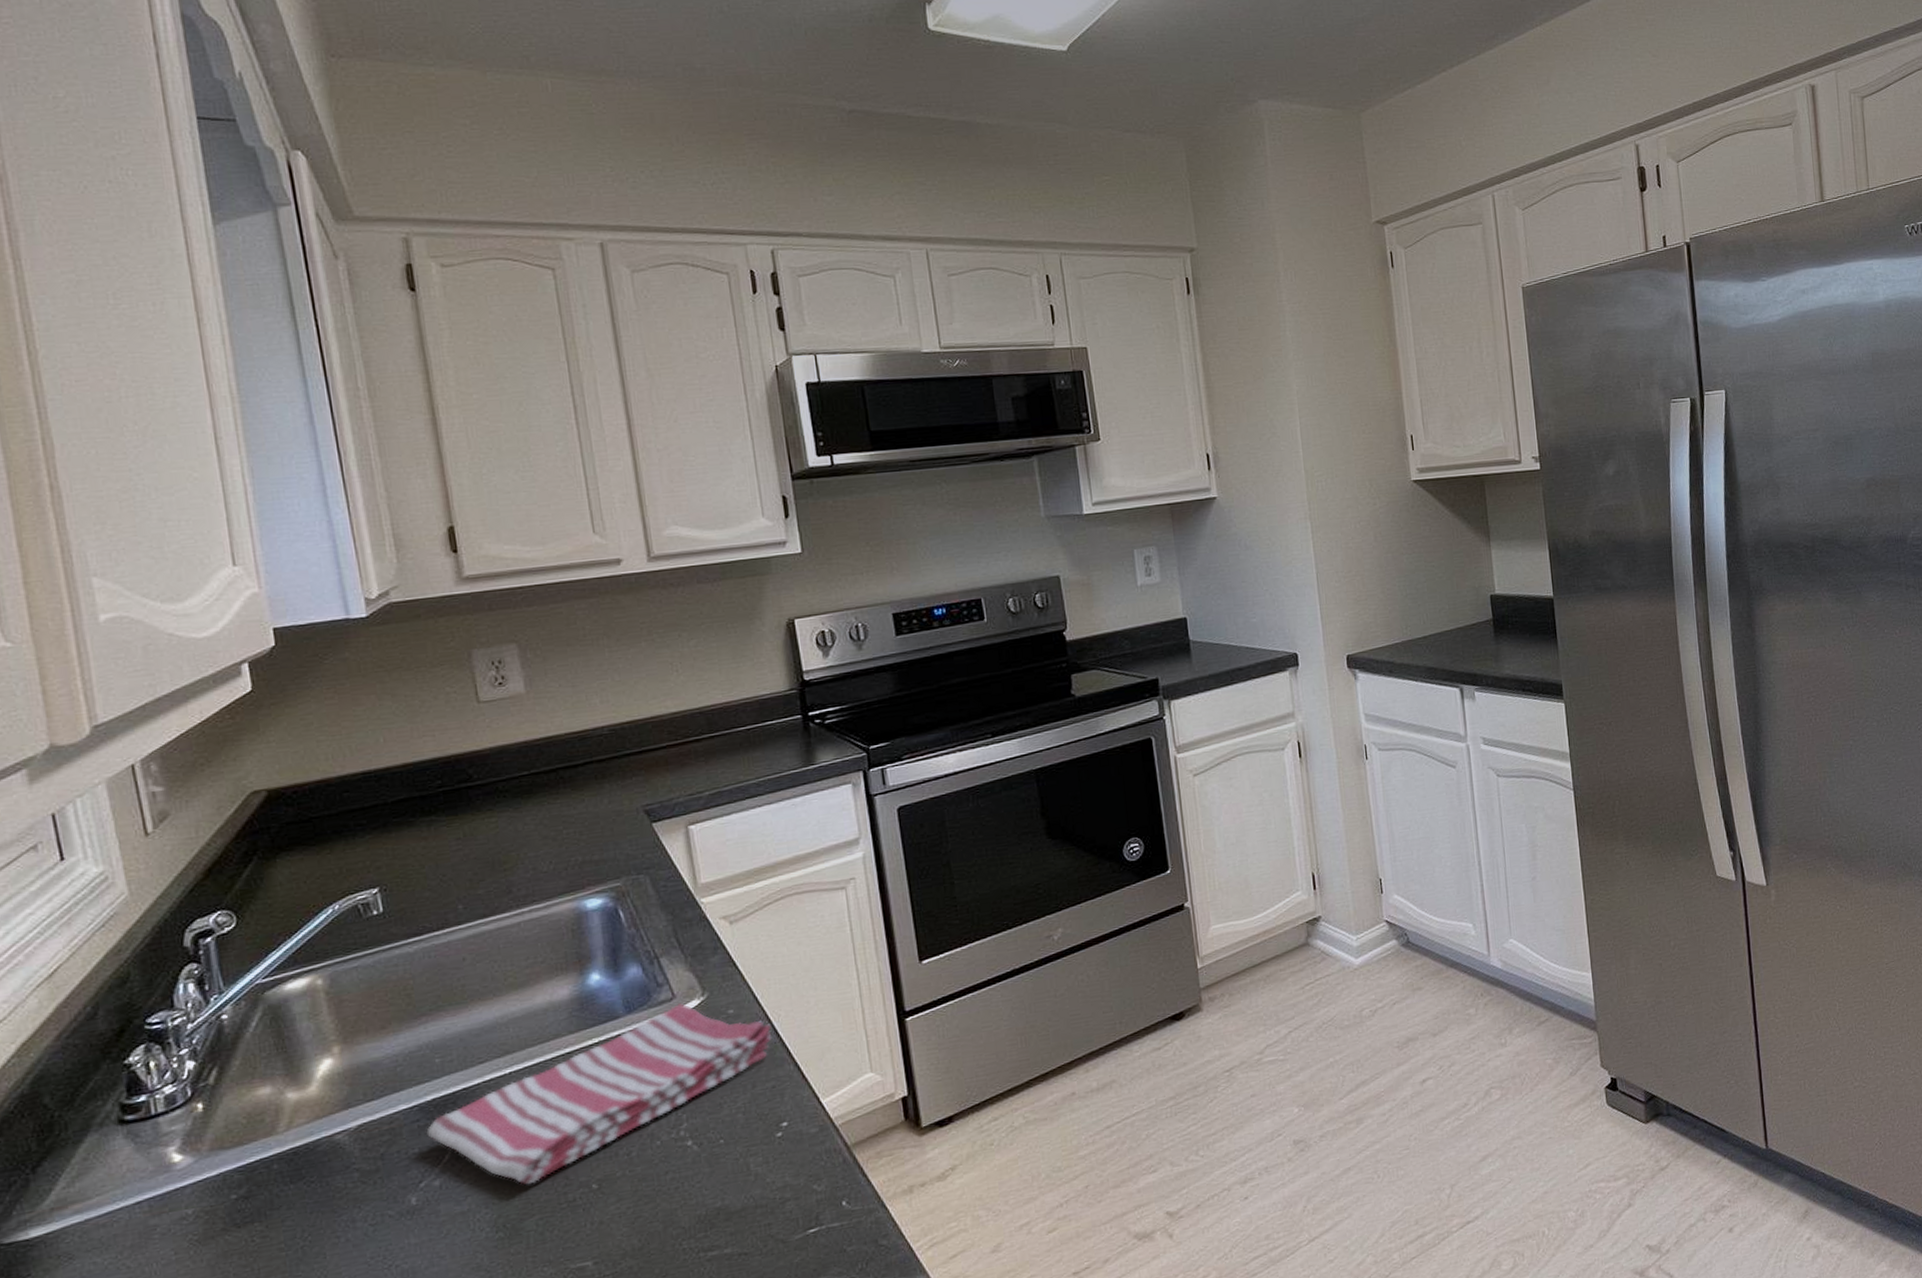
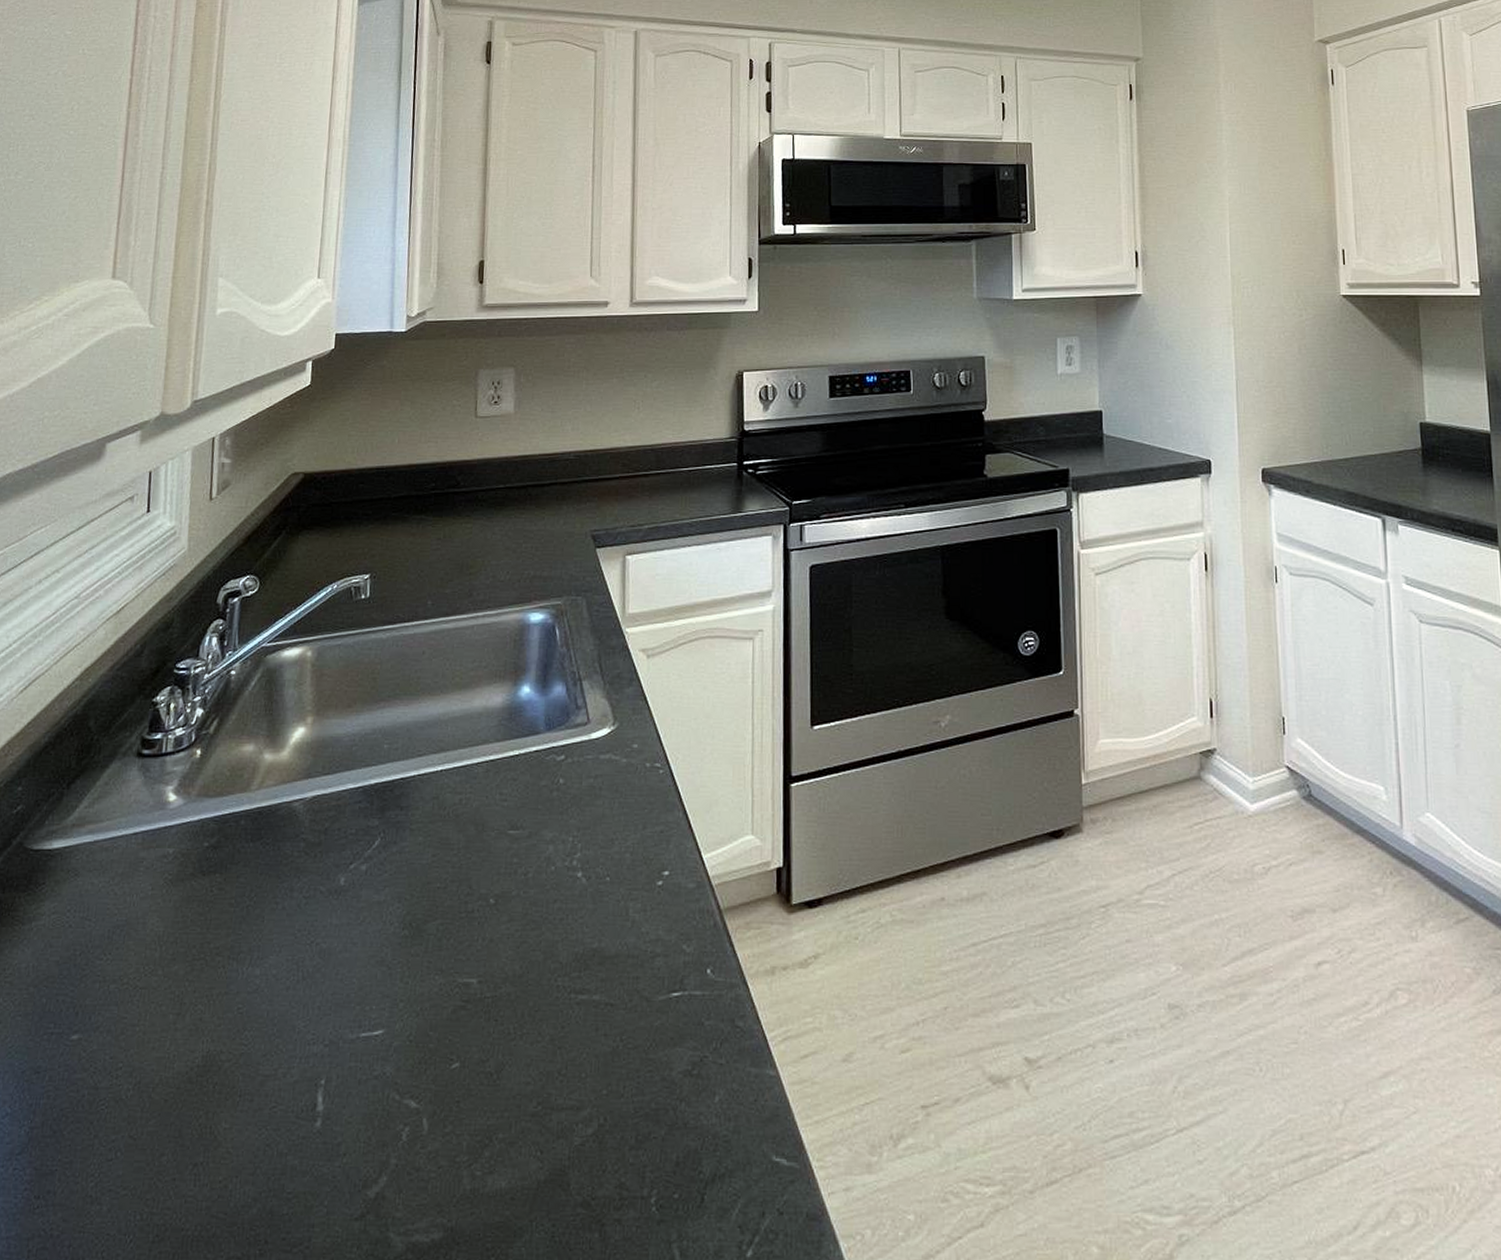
dish towel: present [426,1003,773,1185] -> none [364,730,668,887]

